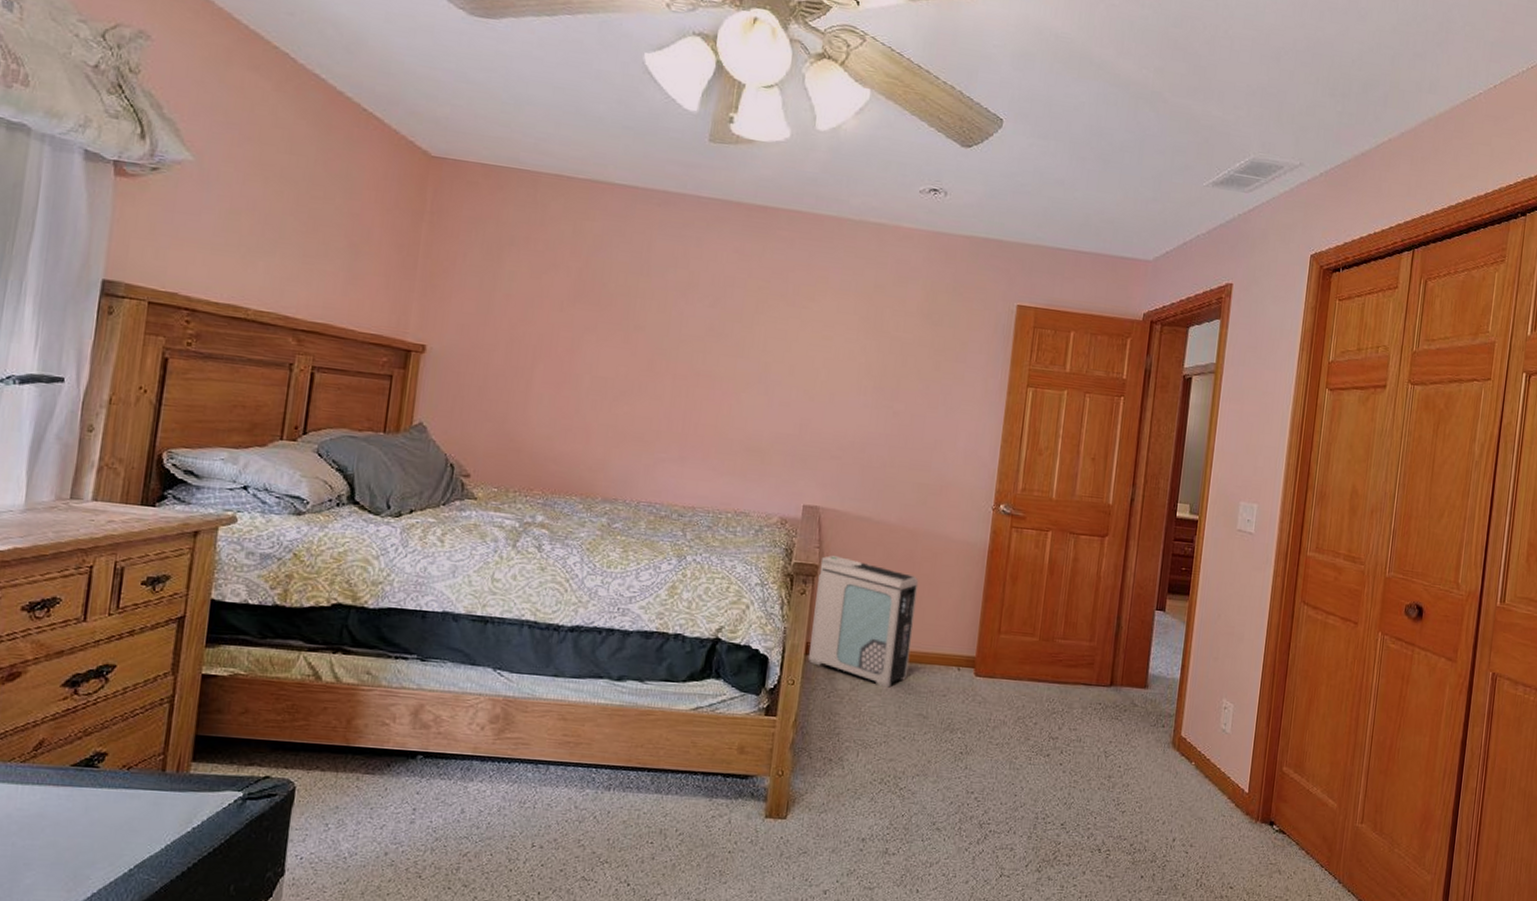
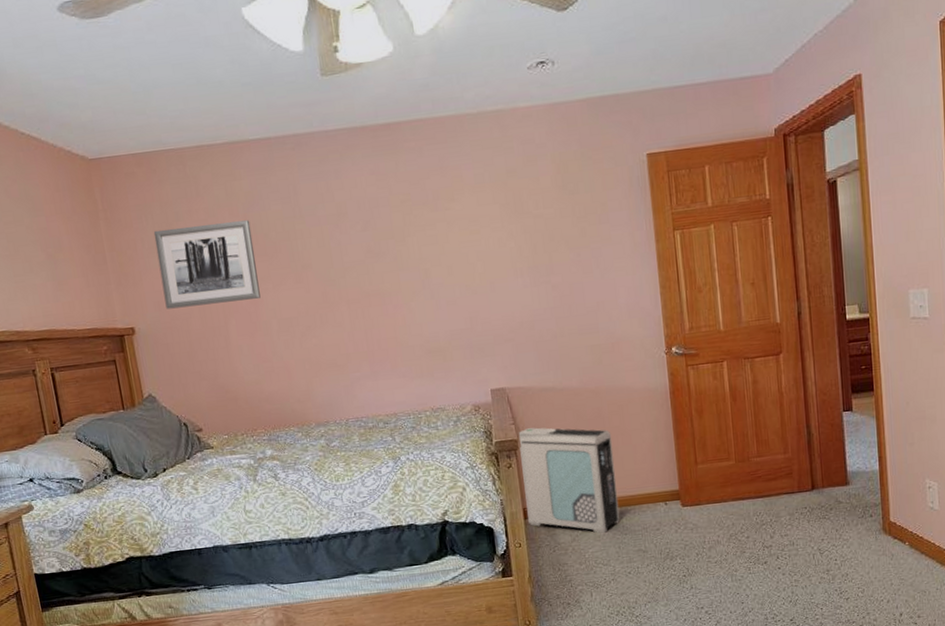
wall art: none [469,248,591,349] -> present [153,220,261,309]

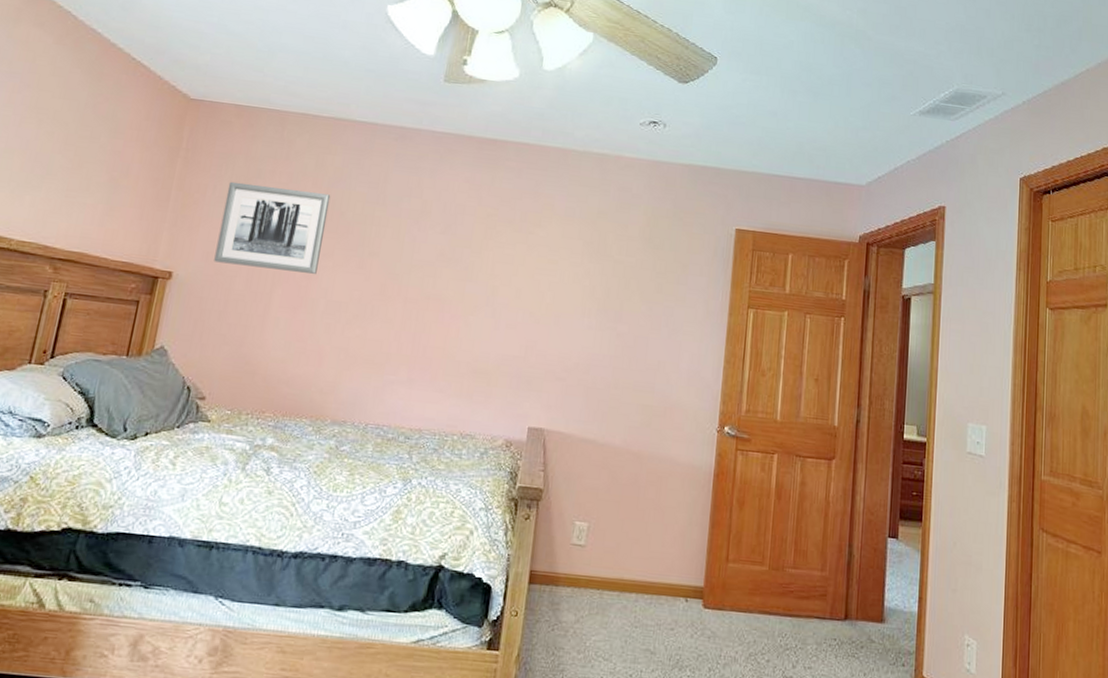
air purifier: present [518,427,620,533] -> none [532,479,644,620]

